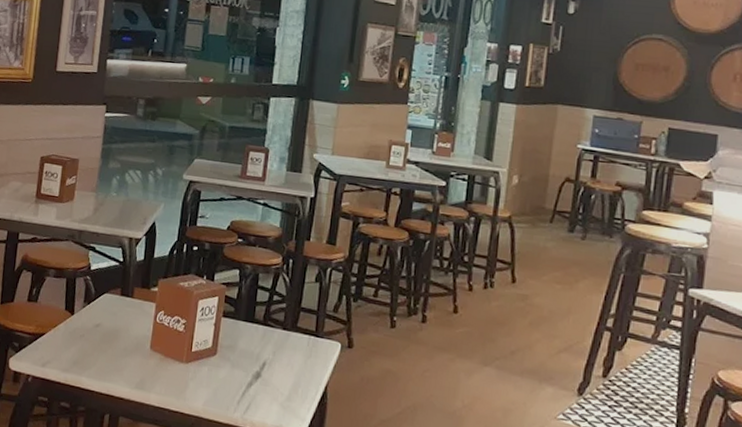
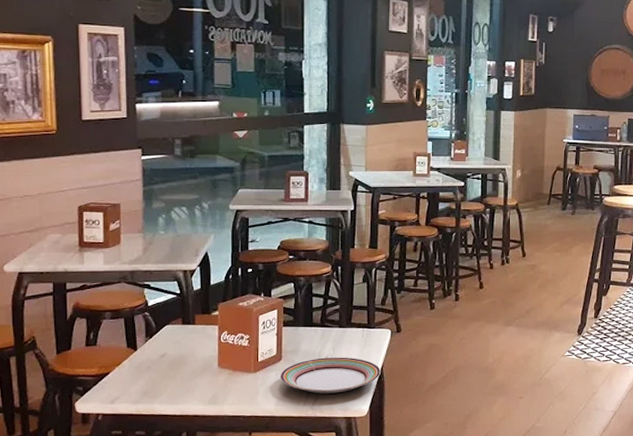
plate: none [212,360,325,407] -> present [280,357,381,394]

